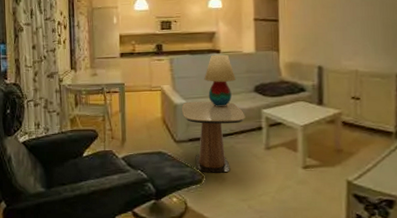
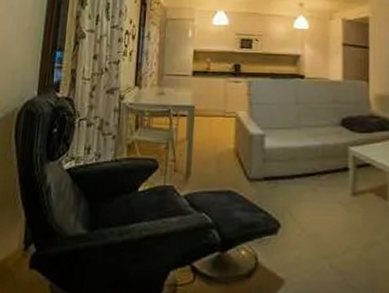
side table: present [181,101,246,173] -> none [257,132,330,222]
table lamp: present [204,54,237,107] -> none [285,80,322,141]

